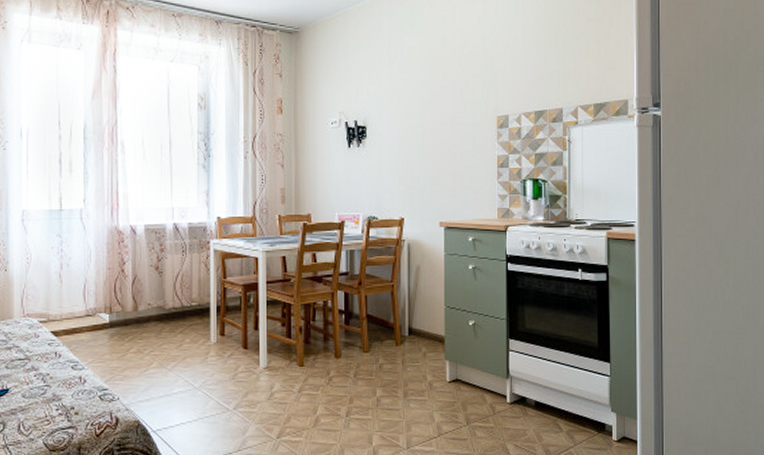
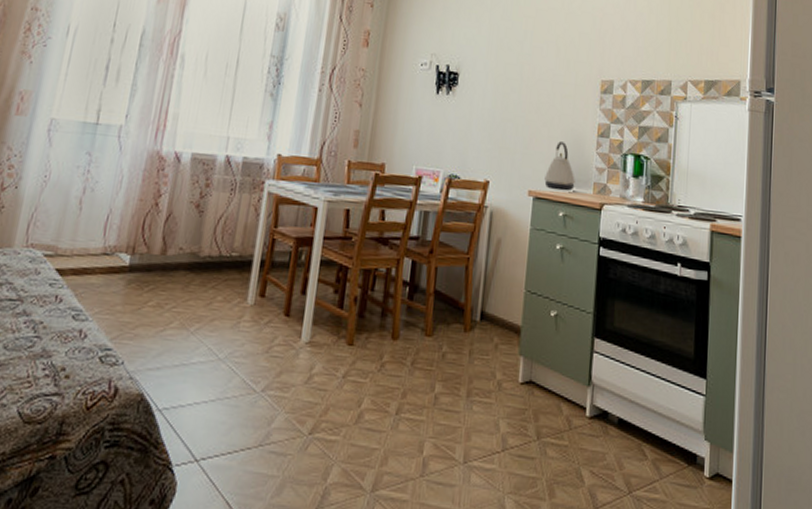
kettle: none [453,176,482,219] -> present [544,141,576,192]

